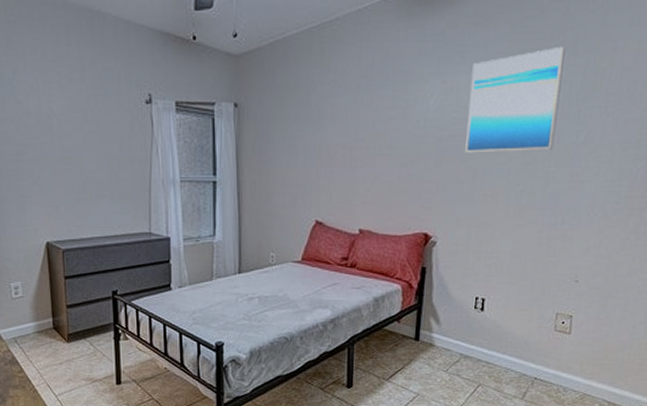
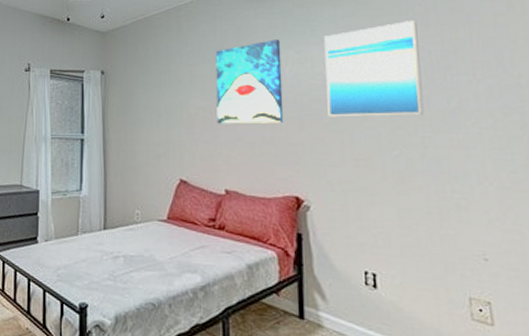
wall art: none [356,67,429,162] -> present [215,39,284,124]

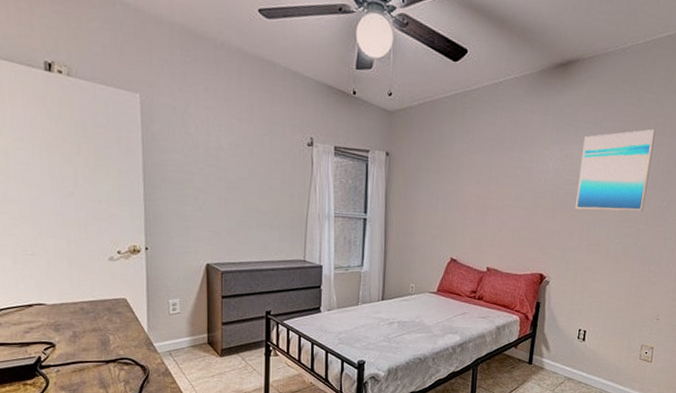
wall art: present [215,39,284,124] -> none [487,135,549,213]

